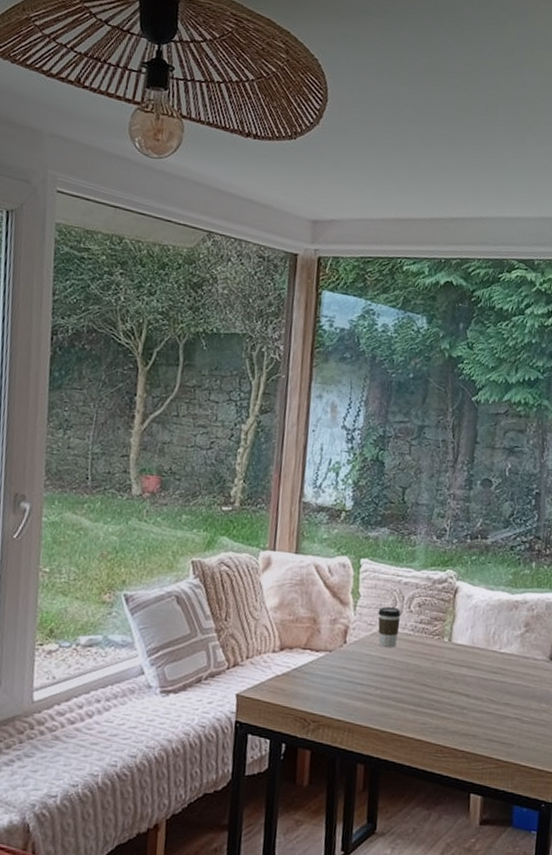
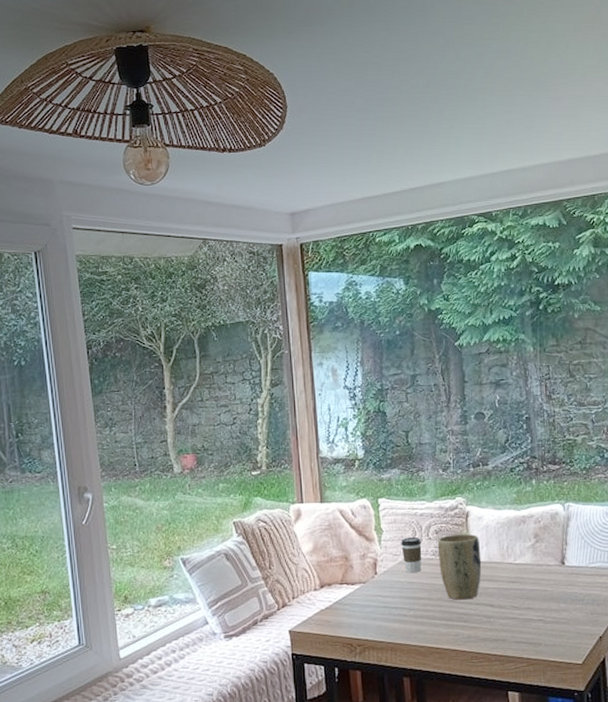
plant pot: none [416,610,465,686] -> present [437,533,482,600]

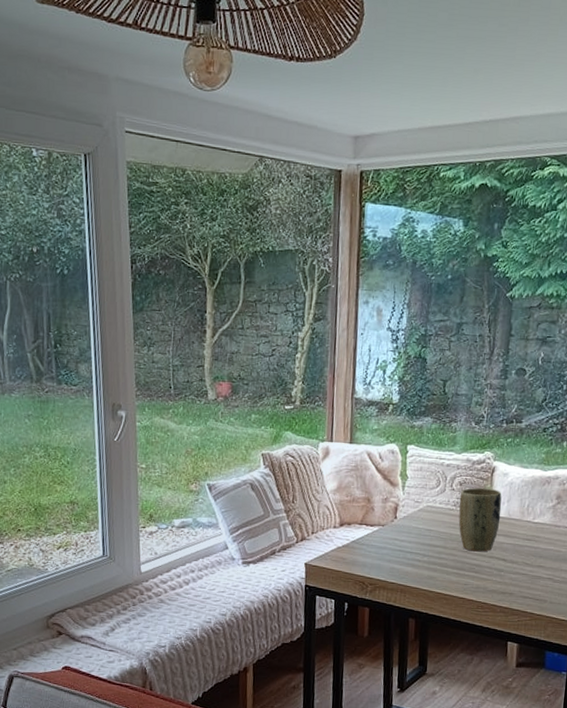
coffee cup: present [401,537,422,572] -> none [424,486,445,521]

